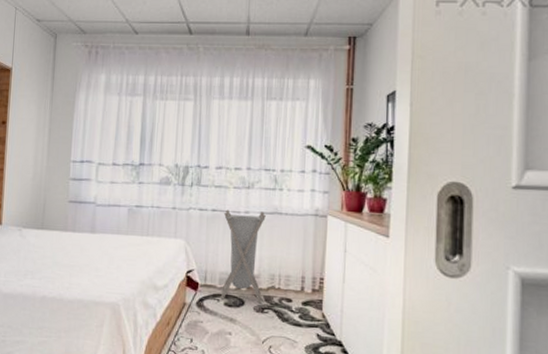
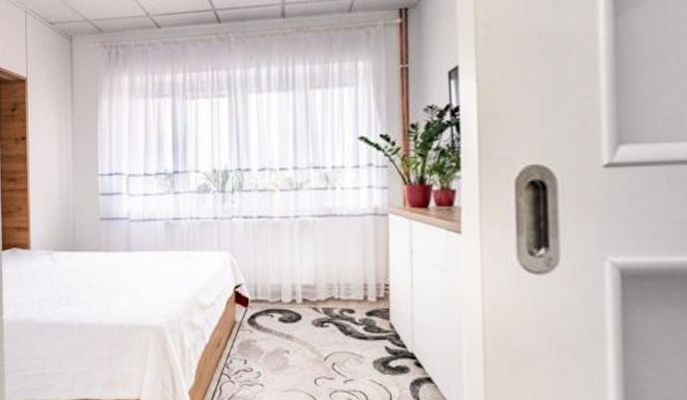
laundry hamper: present [220,209,266,304] -> none [271,215,322,317]

